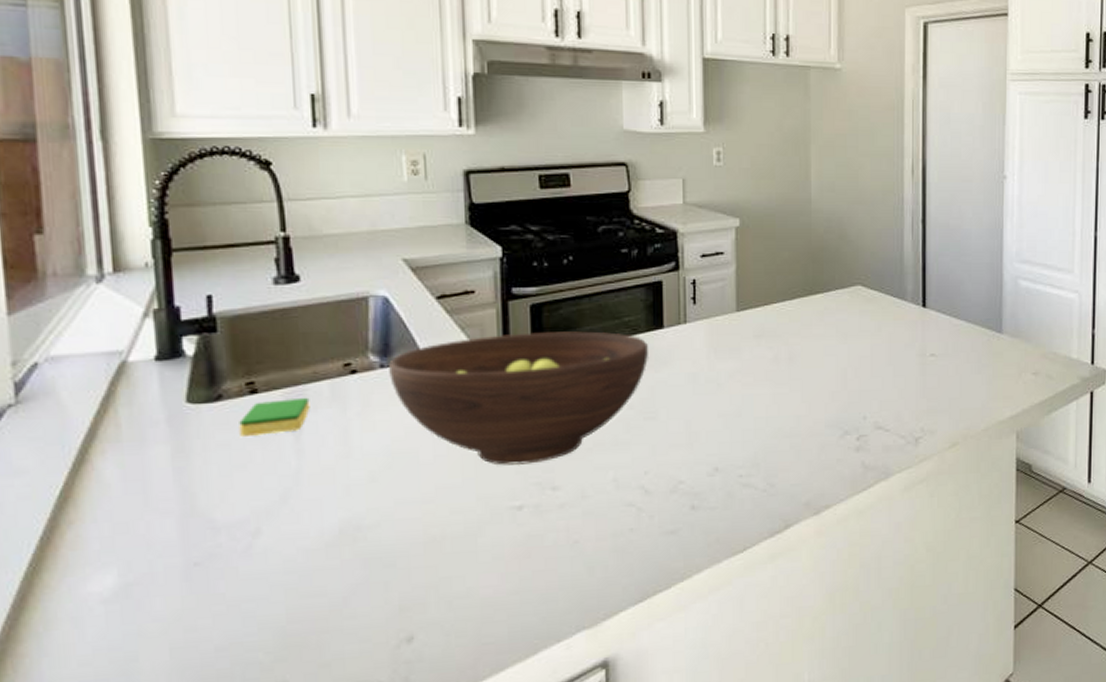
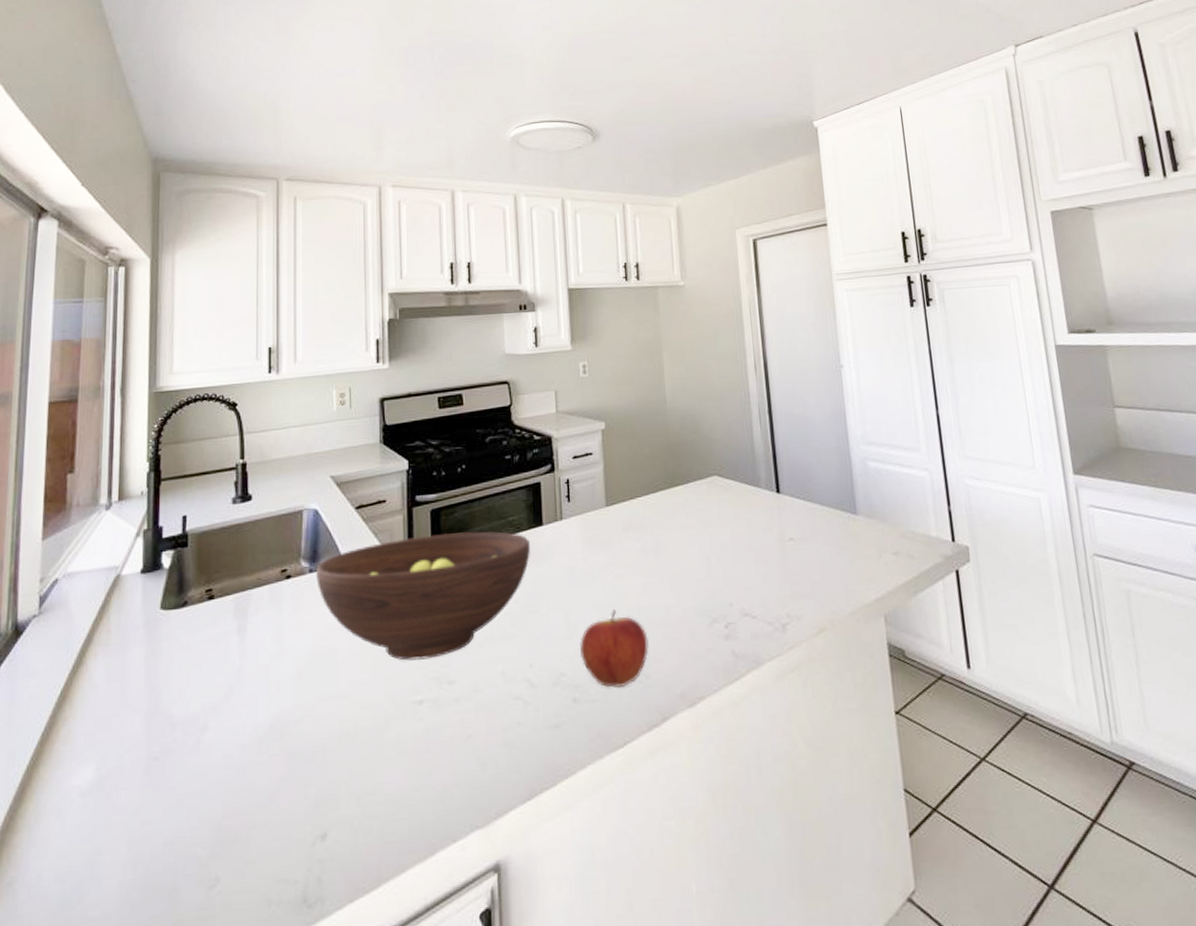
dish sponge: present [239,397,310,438] -> none [198,601,253,640]
apple: none [701,419,775,497] -> present [580,610,649,689]

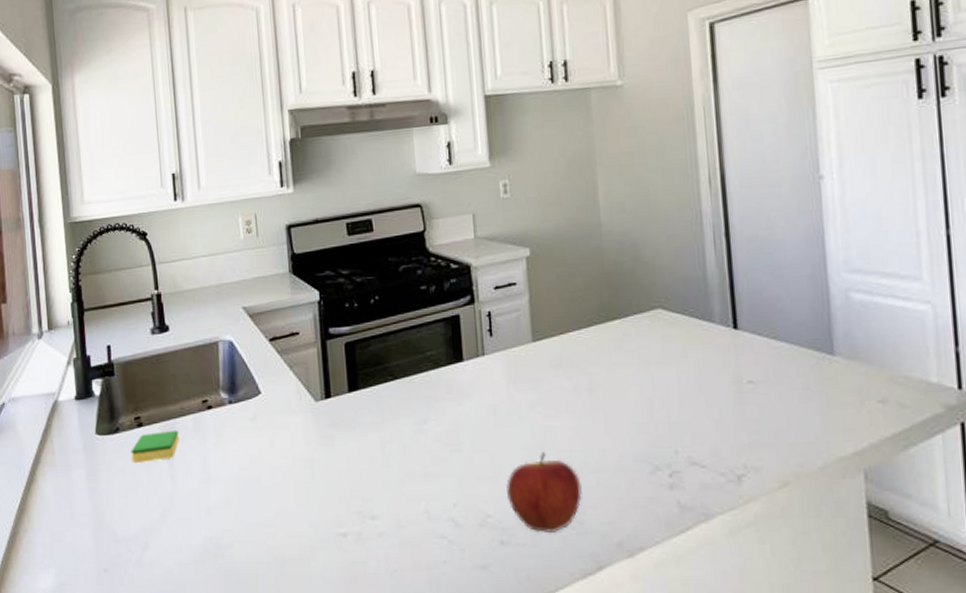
dish sponge: none [198,601,253,640] -> present [131,430,180,464]
fruit bowl: present [316,531,531,661] -> none [235,366,451,494]

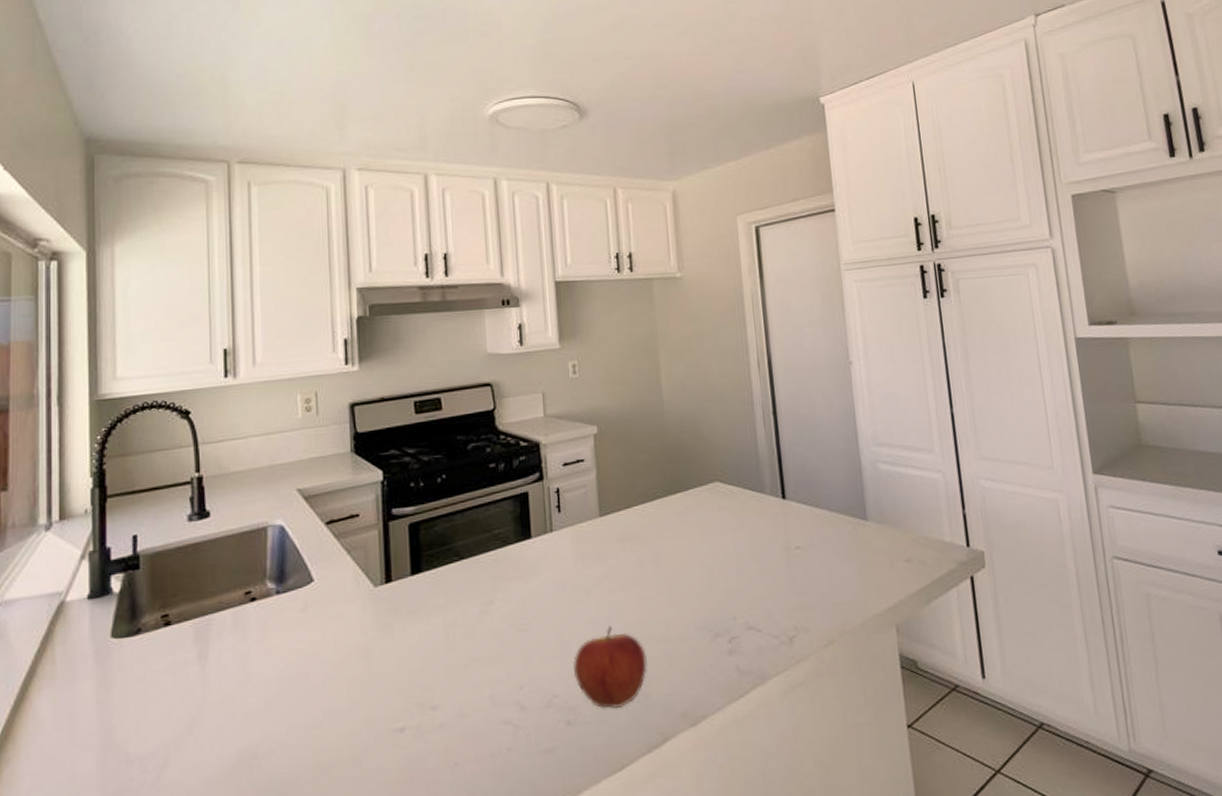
dish sponge: present [131,430,180,464] -> none [154,626,215,669]

